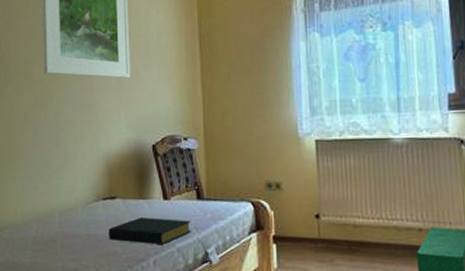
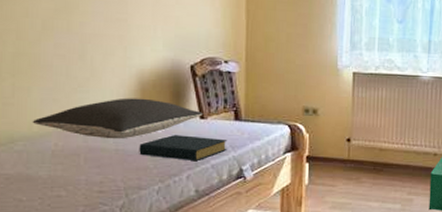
pillow: none [16,181,167,225] -> present [32,98,203,139]

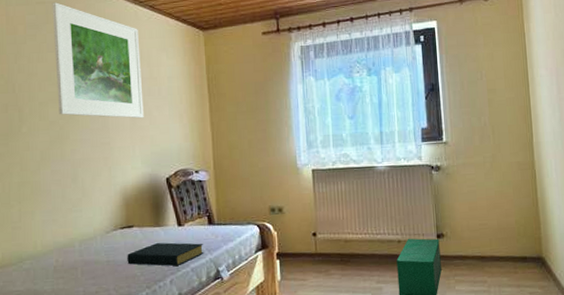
pillow: present [32,98,203,139] -> none [36,212,181,252]

